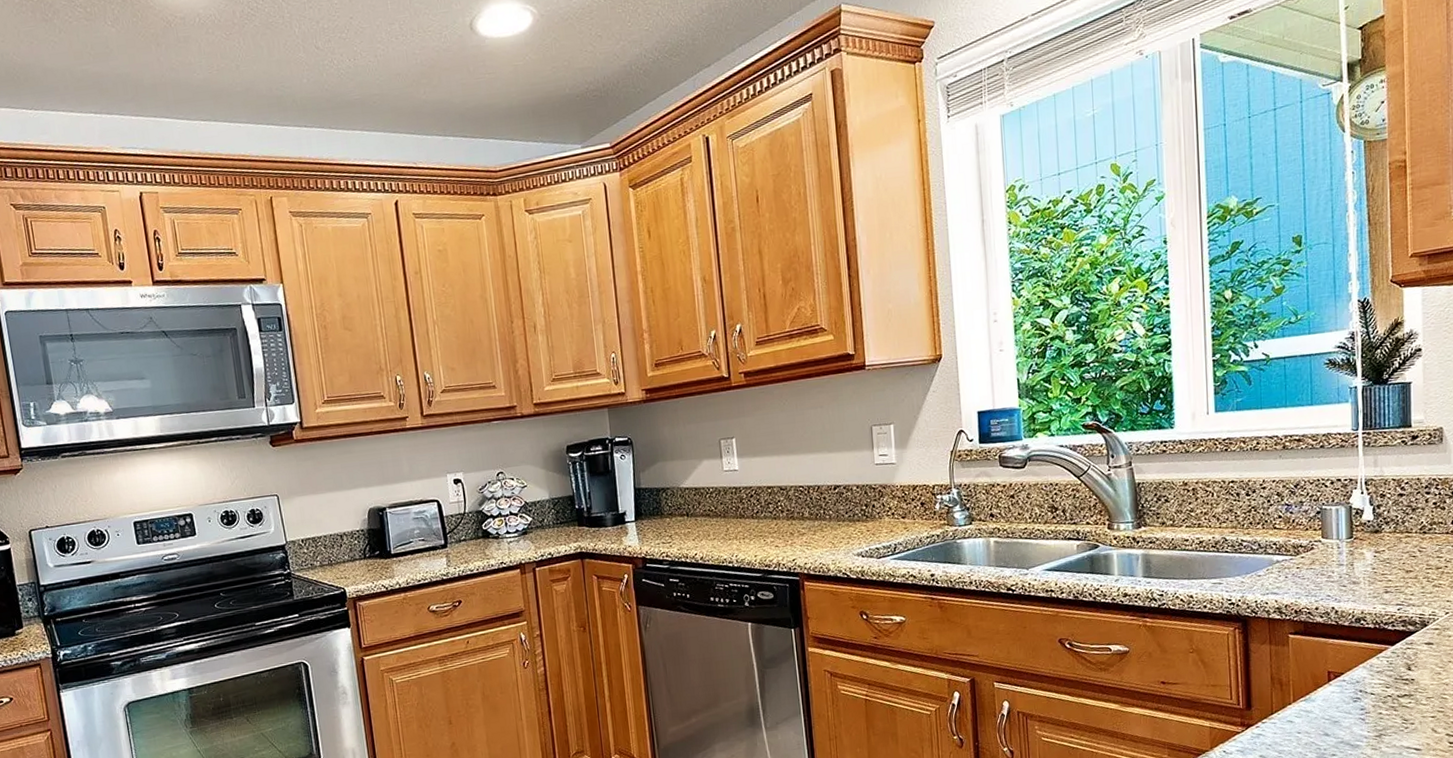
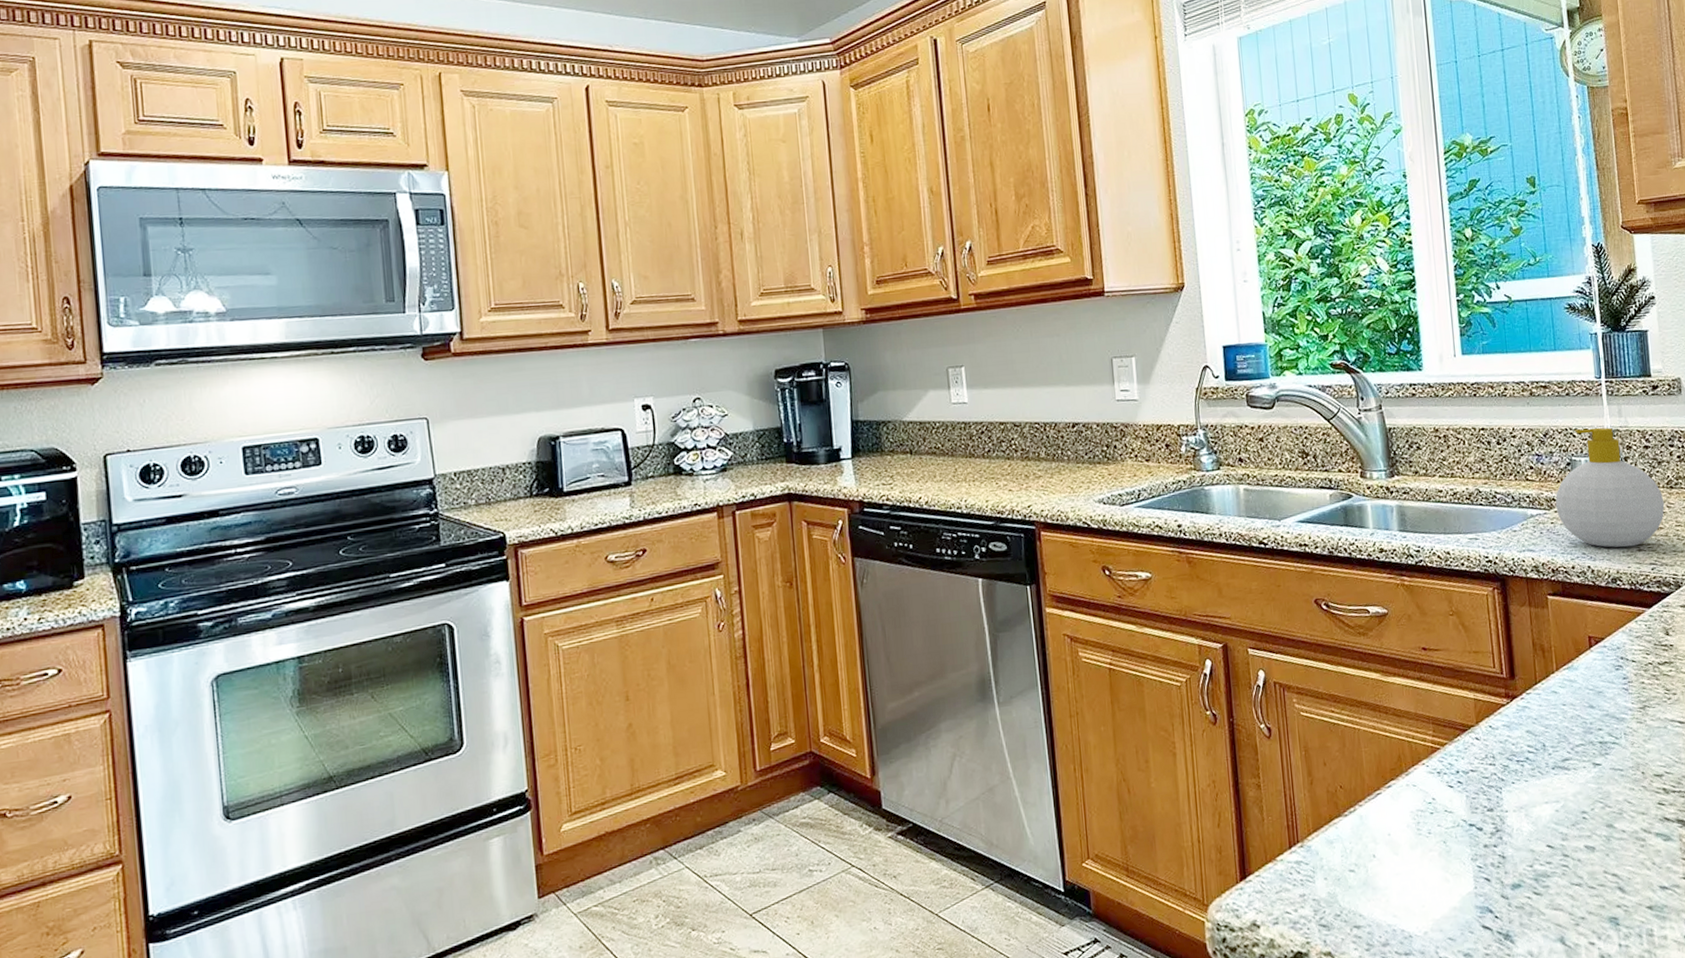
soap bottle: none [1302,477,1416,590] -> present [1555,427,1665,548]

